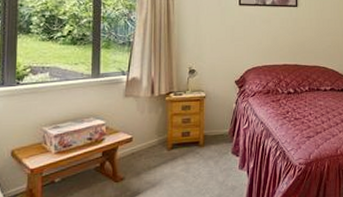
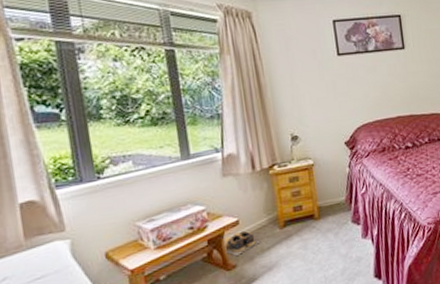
shoes: none [117,147,149,169] -> present [225,230,261,256]

